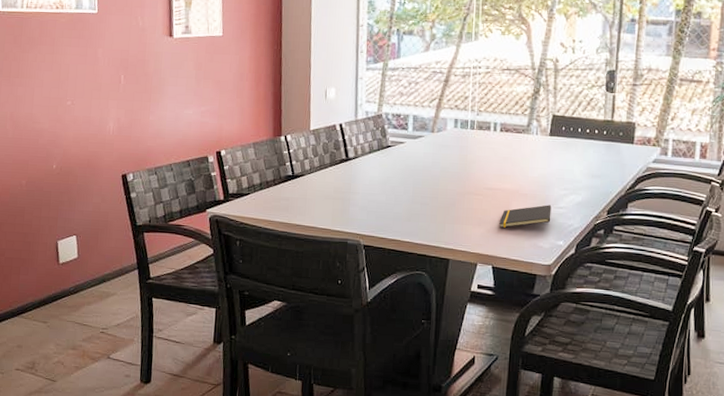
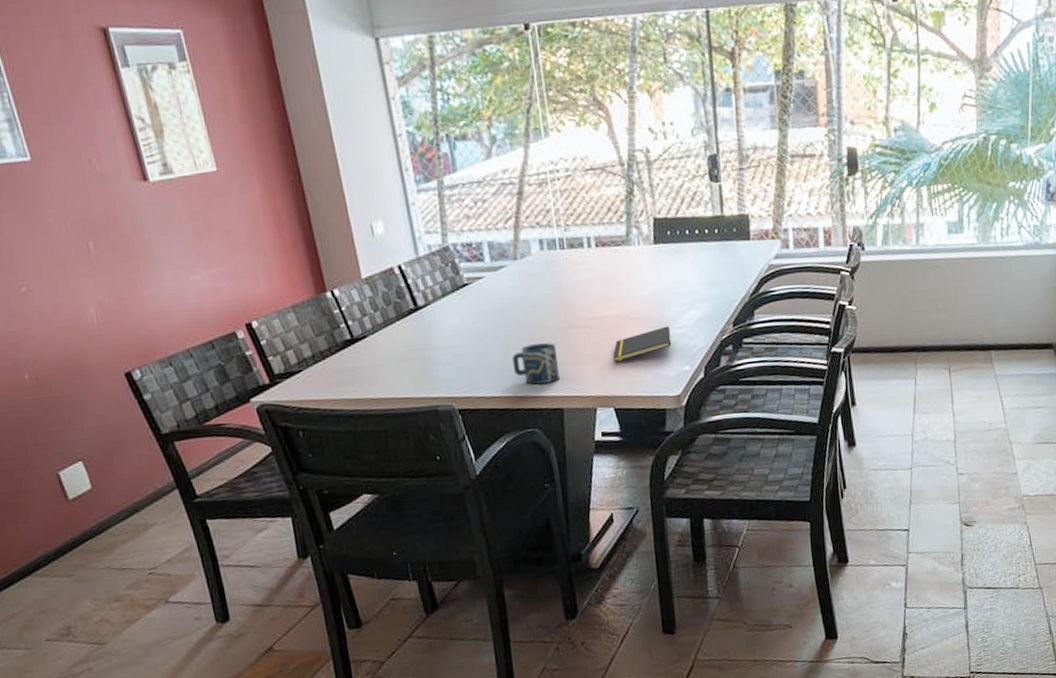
cup: none [415,202,452,236] -> present [512,343,559,385]

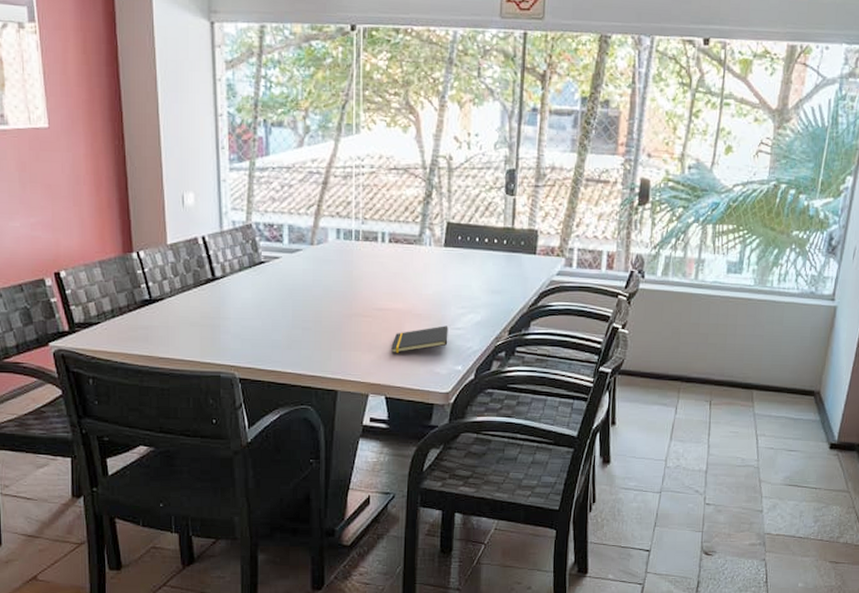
cup: present [512,343,559,385] -> none [296,326,338,365]

